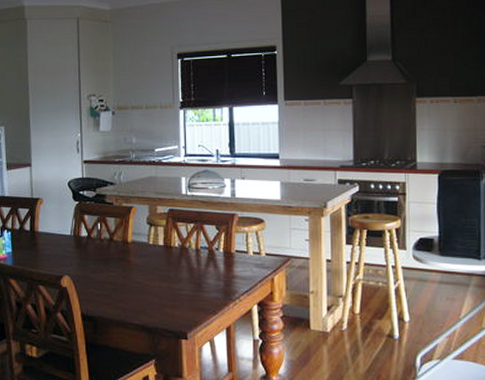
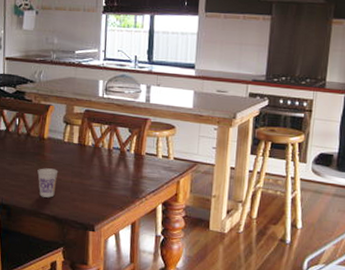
cup: none [123,274,145,306] -> present [37,168,59,198]

